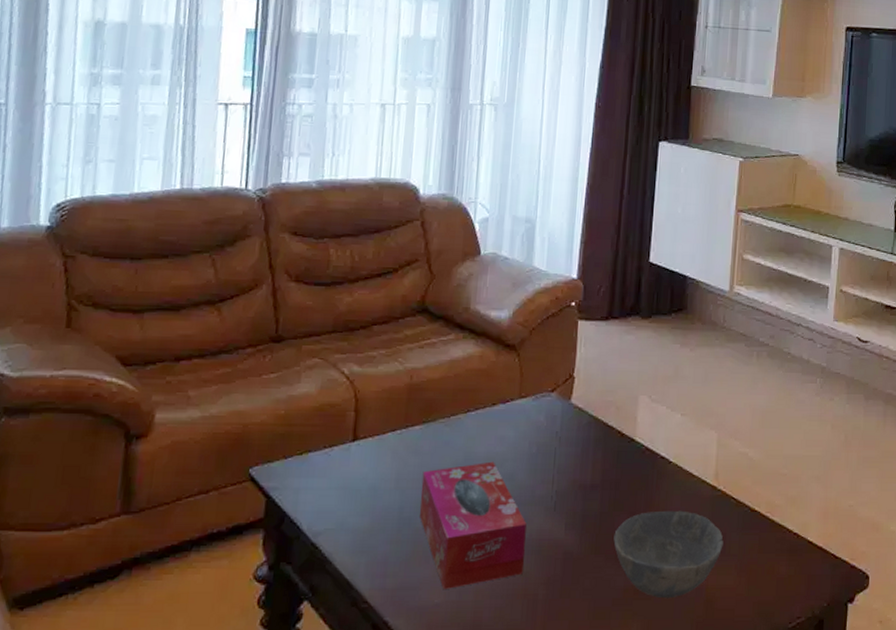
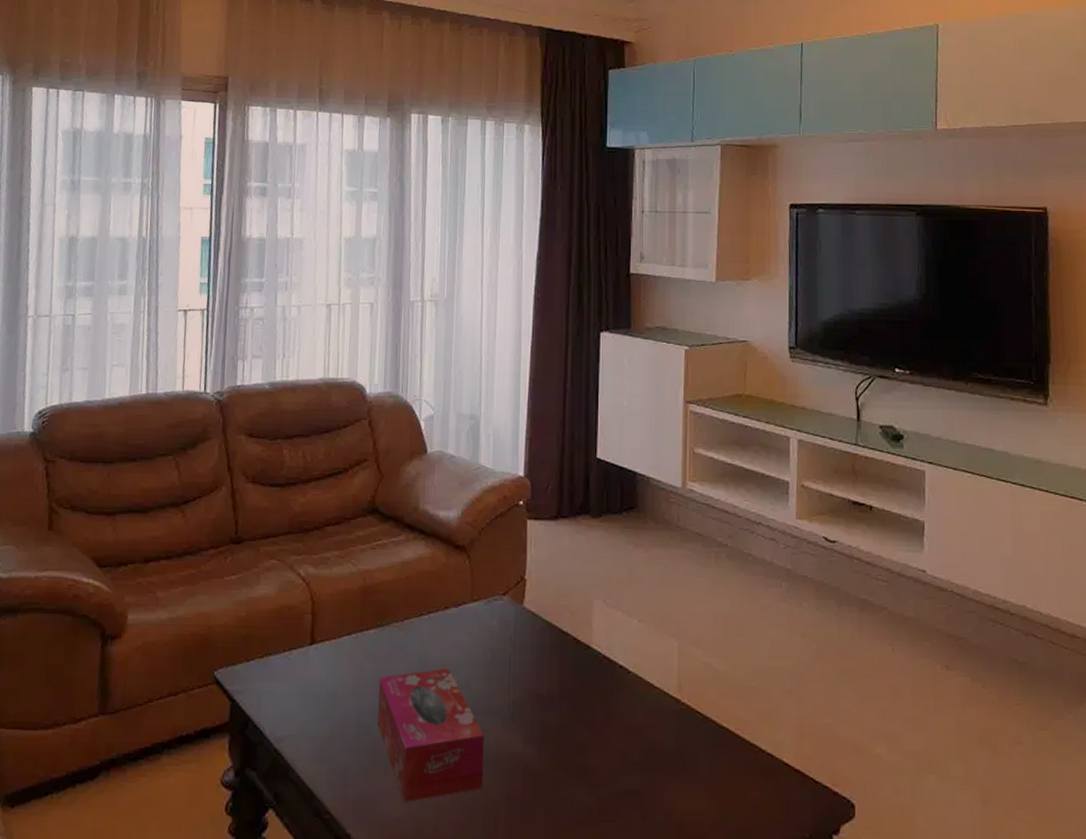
bowl: present [613,510,724,599] -> none [574,724,691,822]

